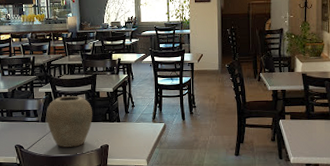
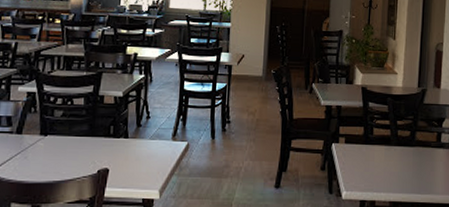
vase: present [46,96,93,147] -> none [24,99,92,171]

